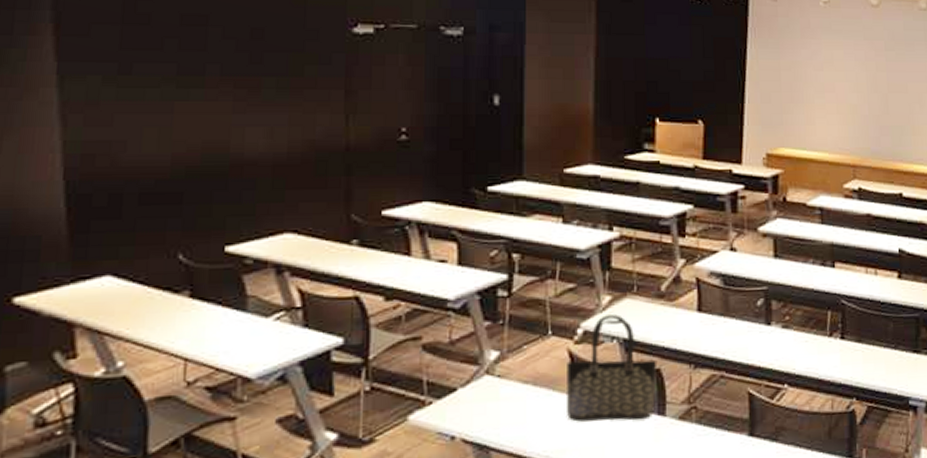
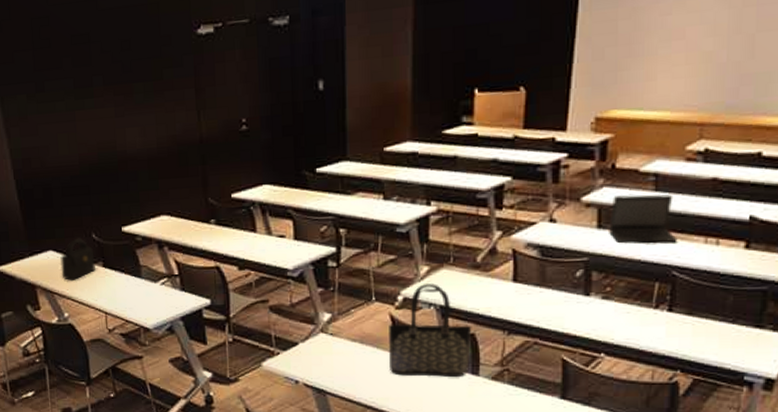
handbag: none [121,259,179,316] -> present [60,237,97,280]
laptop: none [784,226,843,274] -> present [609,194,678,244]

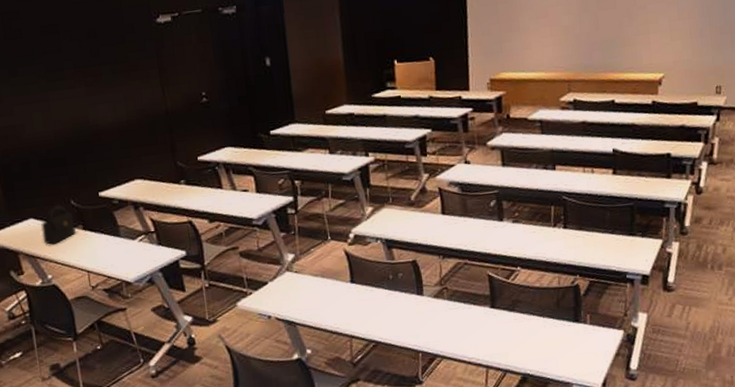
tote bag: present [389,284,472,377] -> none [344,221,414,302]
laptop: present [609,194,678,244] -> none [510,136,563,177]

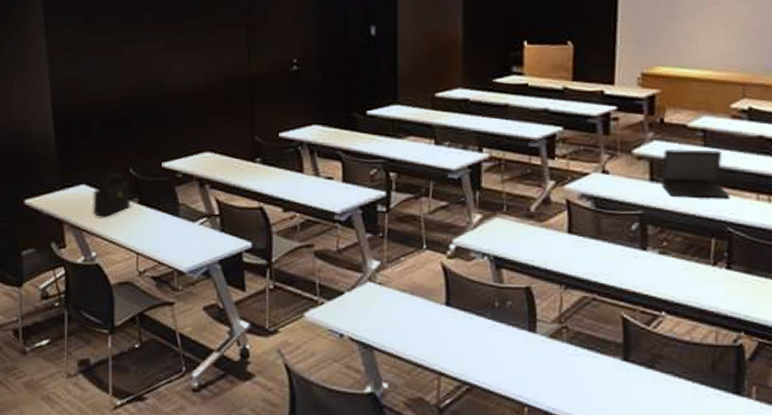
laptop: none [510,136,563,177] -> present [661,149,730,199]

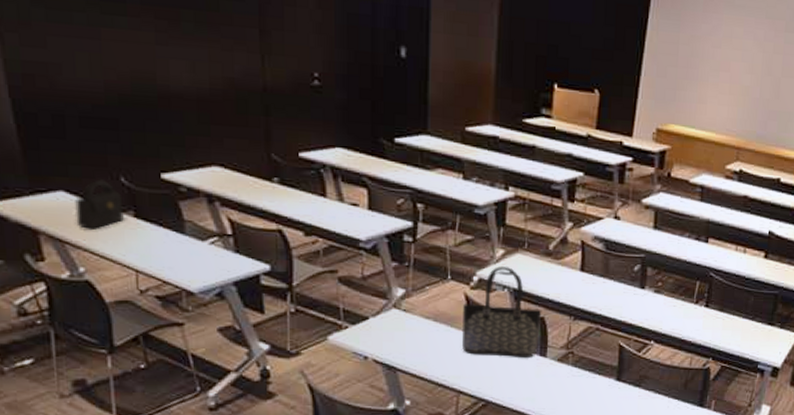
tote bag: none [440,233,528,333] -> present [462,266,542,357]
laptop: present [661,149,730,199] -> none [663,201,716,248]

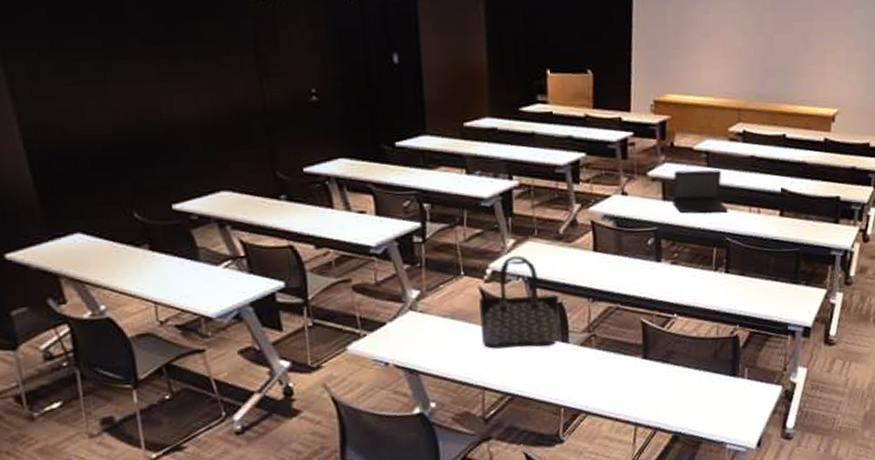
handbag: present [75,179,125,229] -> none [92,217,141,267]
laptop: none [663,201,716,248] -> present [672,170,728,214]

